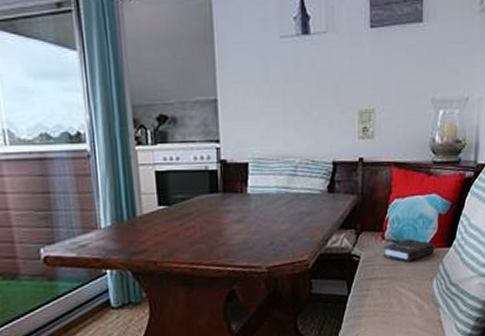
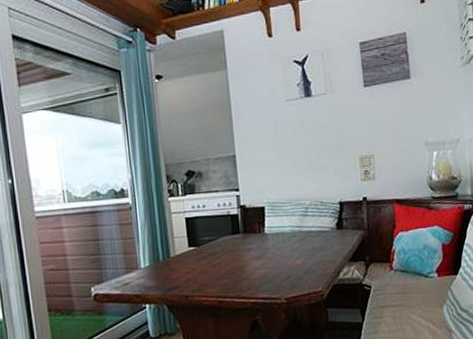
hardback book: present [382,238,435,263] -> none [392,267,442,290]

